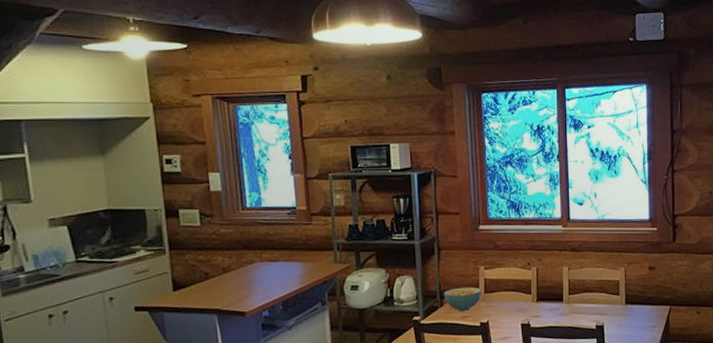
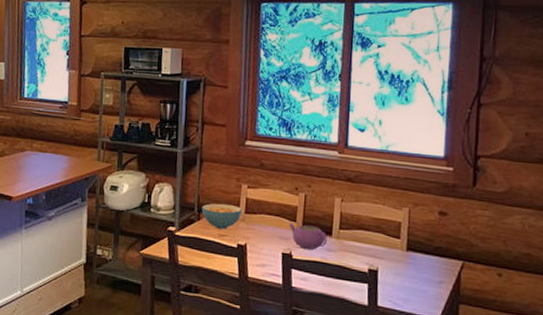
teapot: none [524,295,559,317] -> present [288,223,327,250]

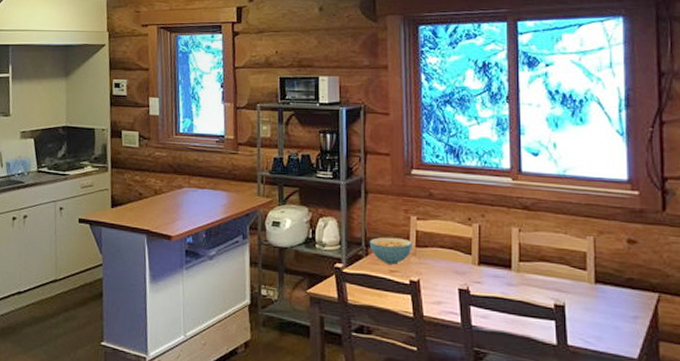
teapot: present [288,223,327,250] -> none [463,256,506,285]

